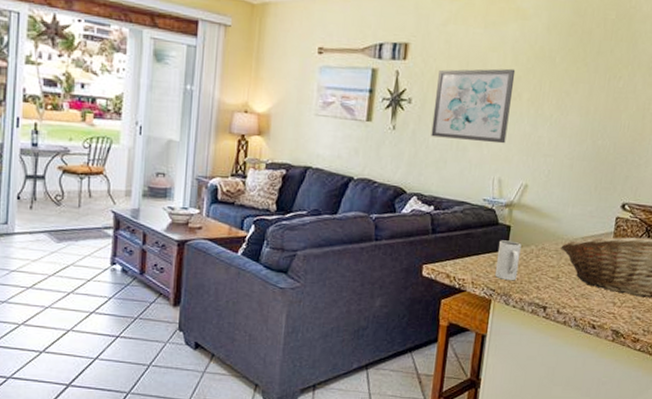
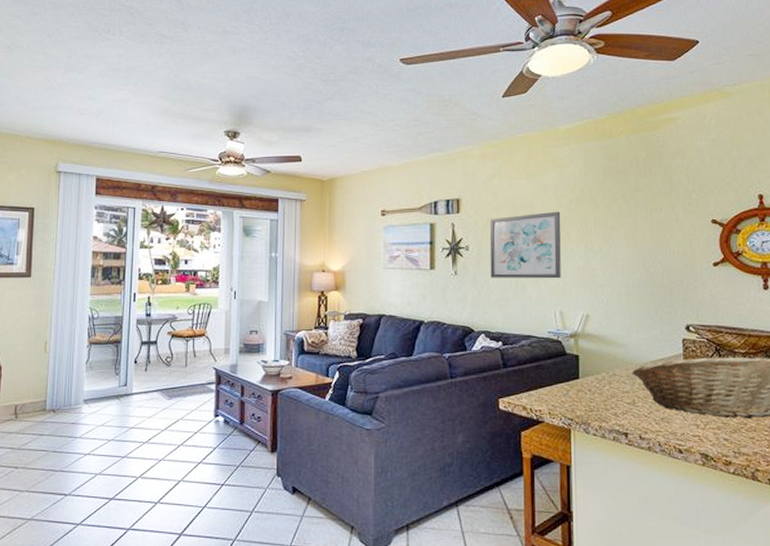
mug: present [494,240,522,281] -> none [569,369,593,409]

